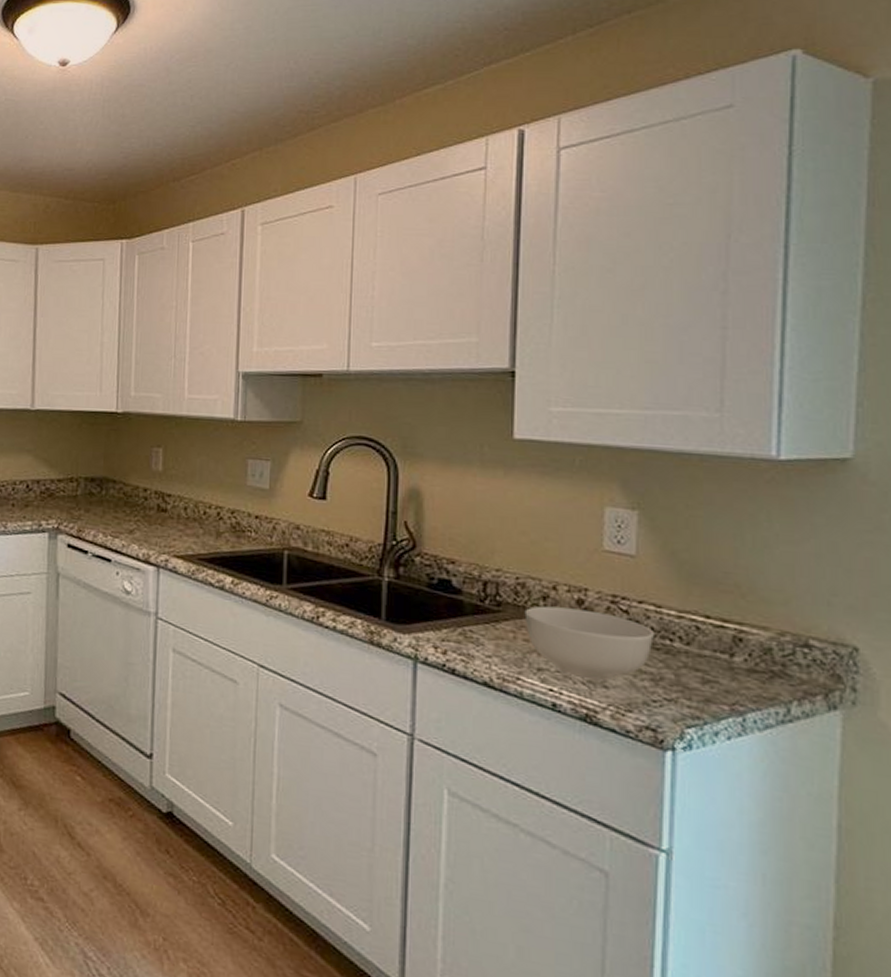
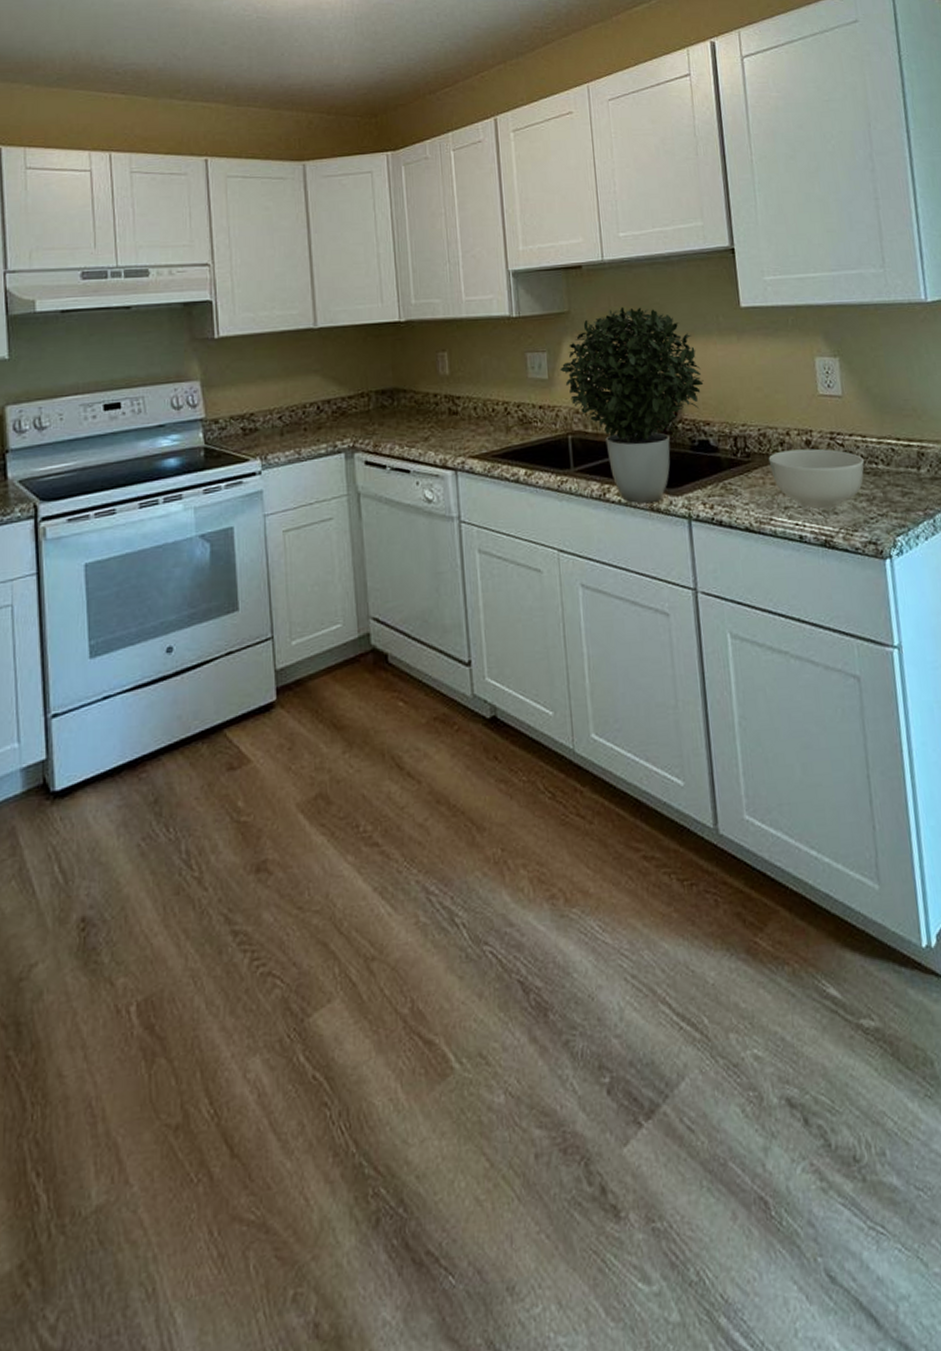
potted plant: none [283,422,454,636] -> present [560,306,704,504]

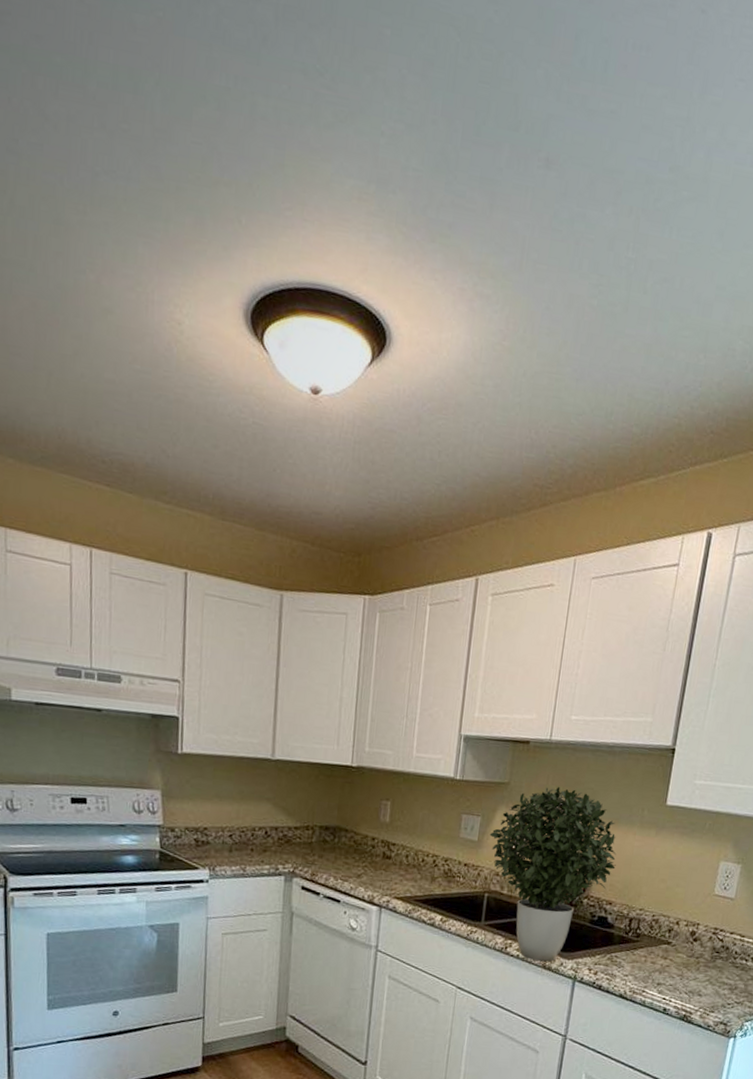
bowl: present [768,448,865,510] -> none [654,936,738,991]

